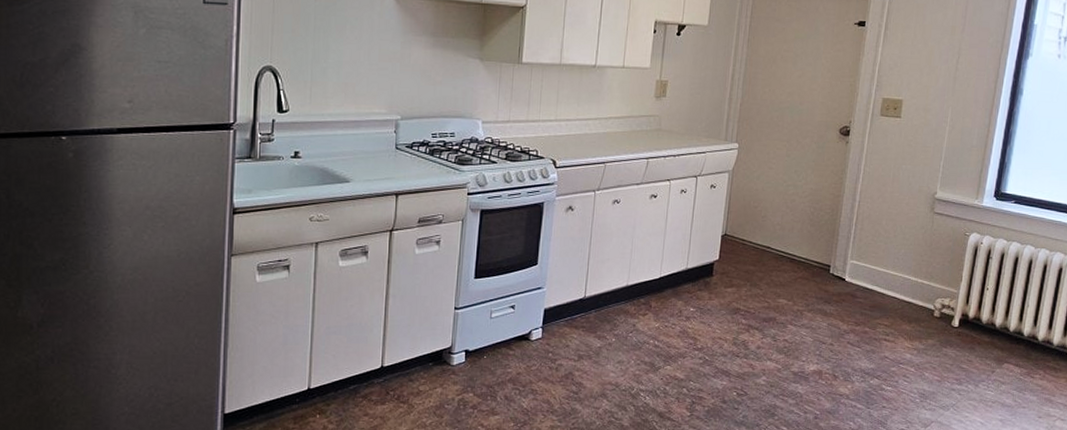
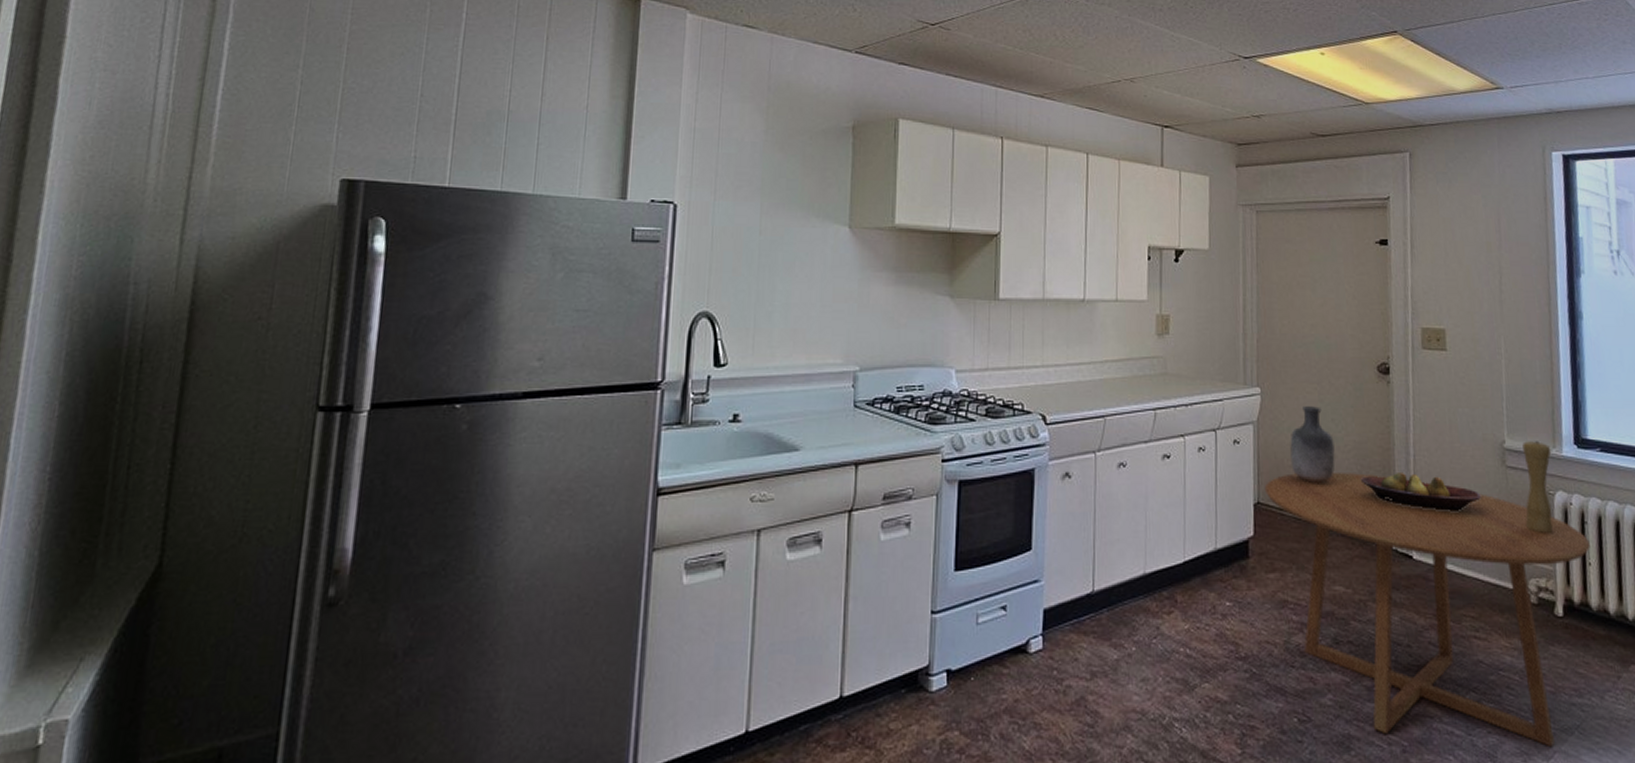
dining table: none [732,212,991,419] -> present [1264,471,1590,748]
vase: none [756,160,795,221] -> present [1290,406,1335,483]
fruit bowl: none [811,214,910,246] -> present [1360,471,1482,511]
pepper mill: none [942,193,974,265] -> present [1522,441,1553,533]

